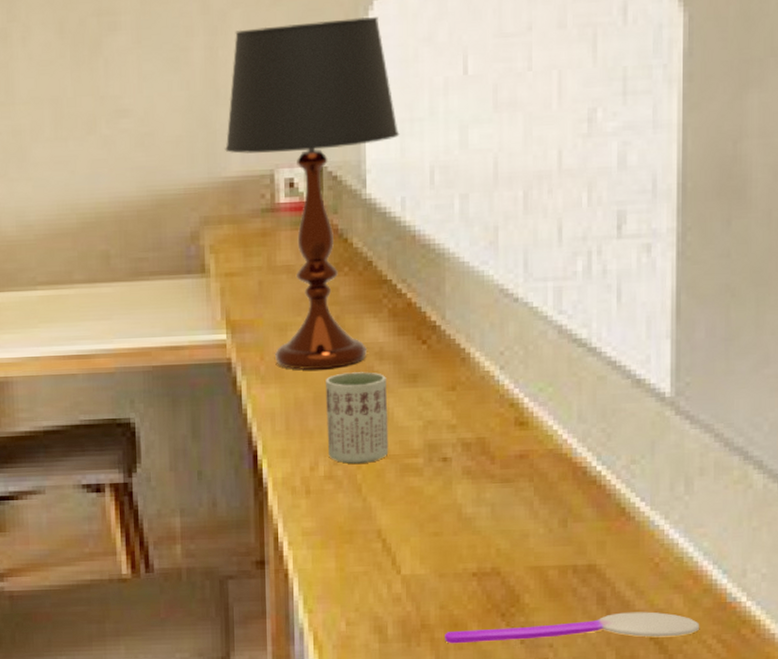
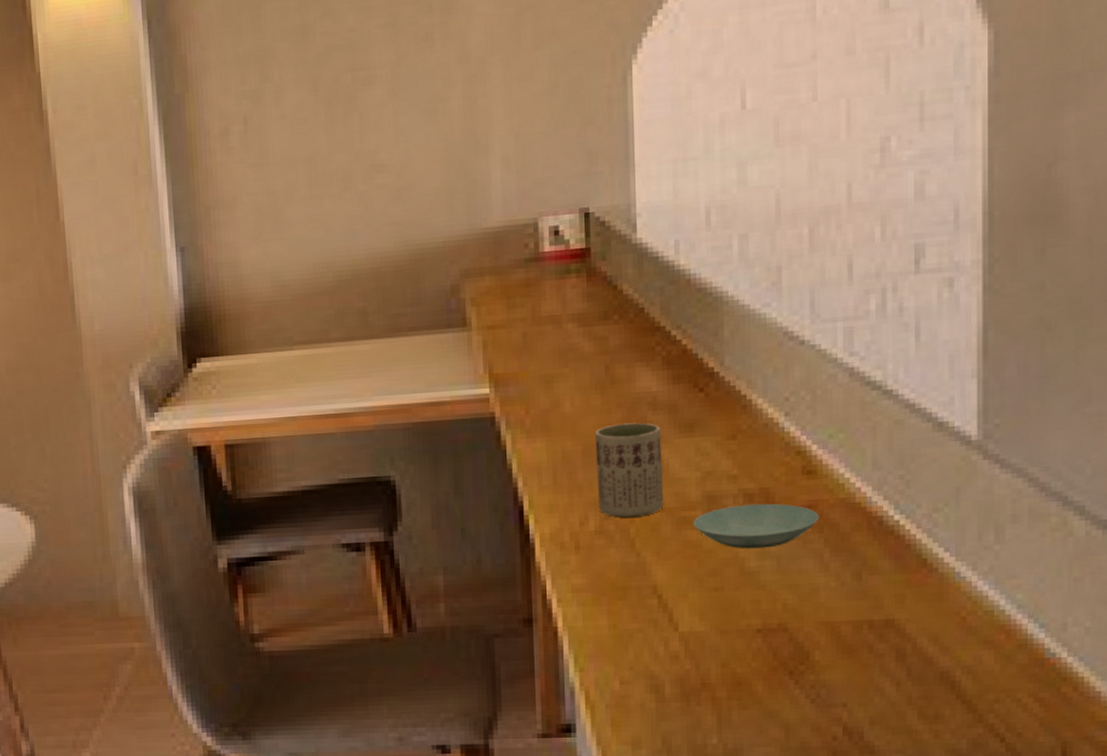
table lamp: present [225,17,400,370] -> none [486,55,672,422]
saucer: none [415,452,530,496] -> present [692,503,819,549]
spoon: present [445,611,699,644] -> none [727,668,1013,703]

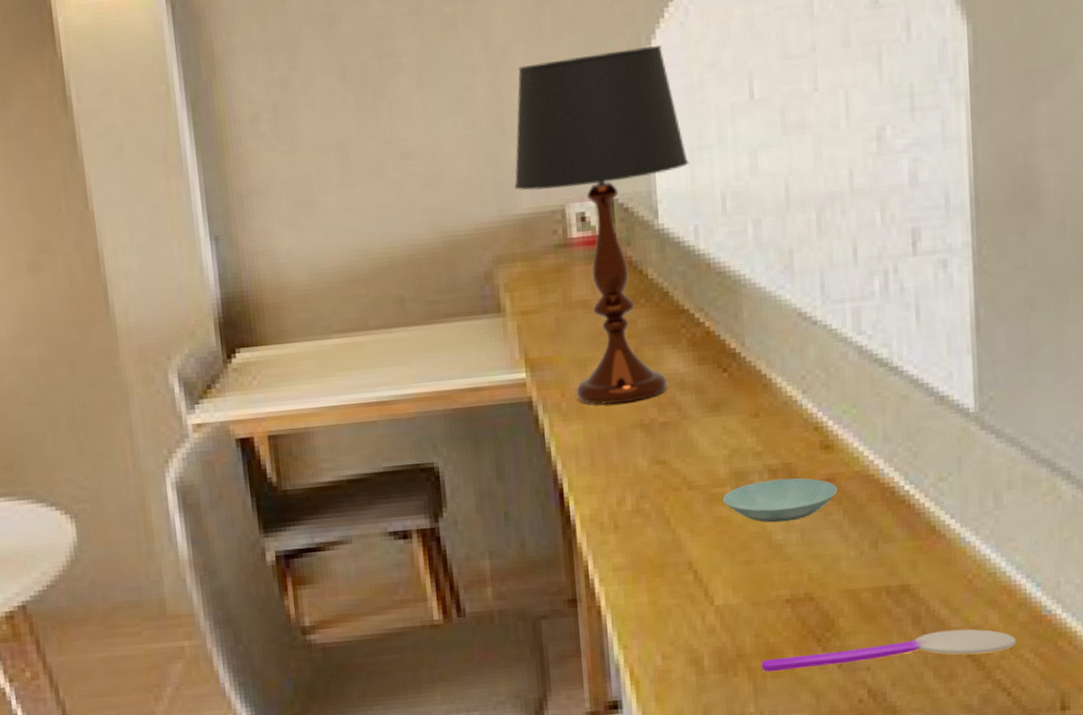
table lamp: none [486,55,672,422] -> present [514,45,689,405]
cup: present [595,422,664,518] -> none [628,403,695,497]
spoon: none [727,668,1013,703] -> present [761,629,1016,672]

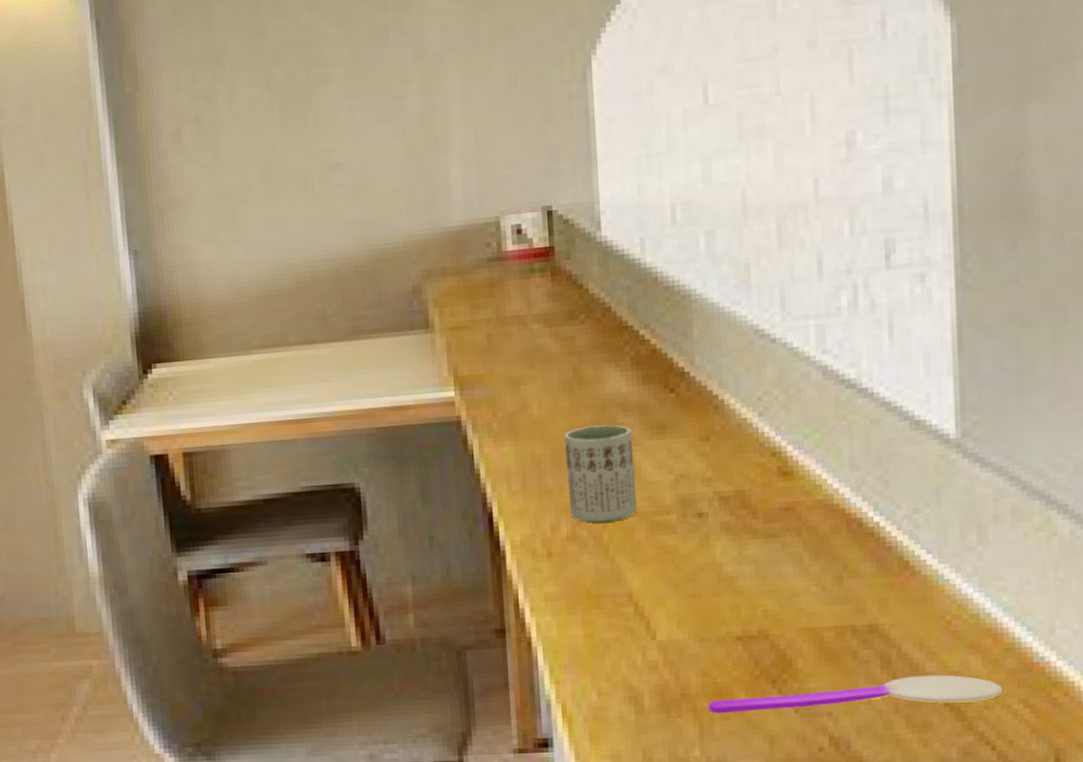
table lamp: present [514,45,689,405] -> none [446,50,636,425]
cup: none [628,403,695,497] -> present [565,424,637,523]
saucer: present [722,478,838,523] -> none [667,506,797,554]

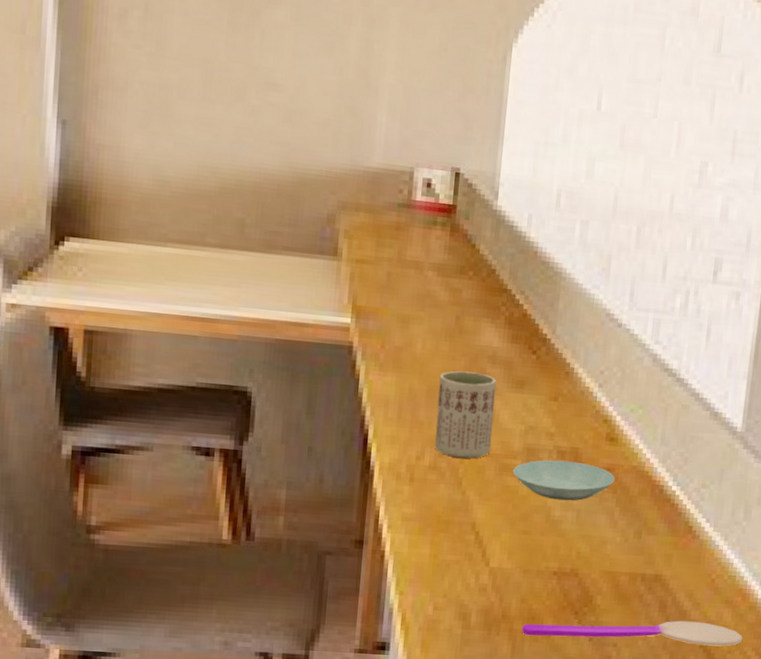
saucer: none [667,506,797,554] -> present [512,460,615,501]

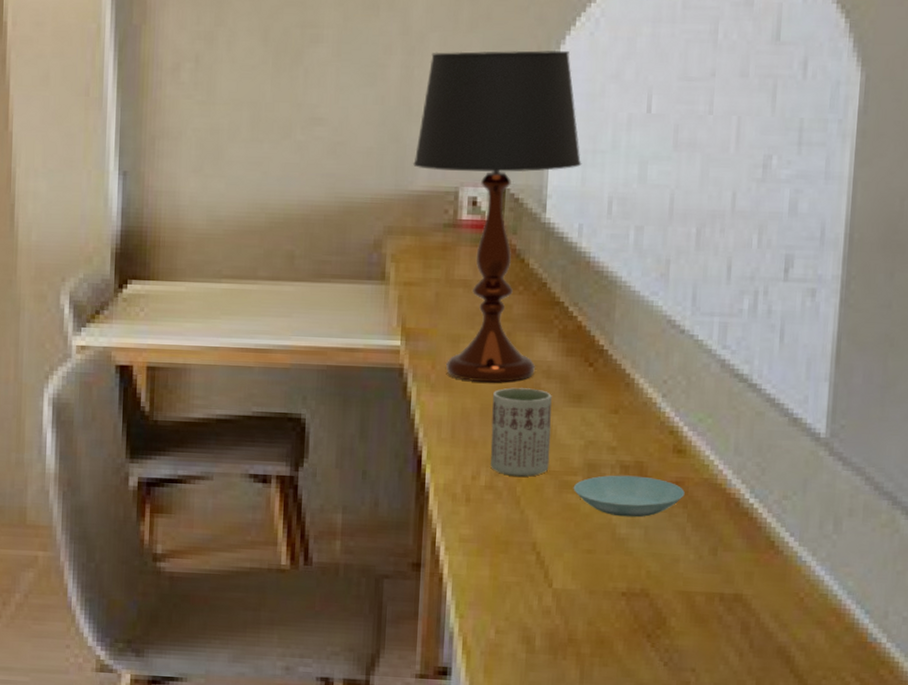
table lamp: none [369,27,534,365] -> present [413,50,582,382]
spoon: present [522,620,742,647] -> none [590,643,839,672]

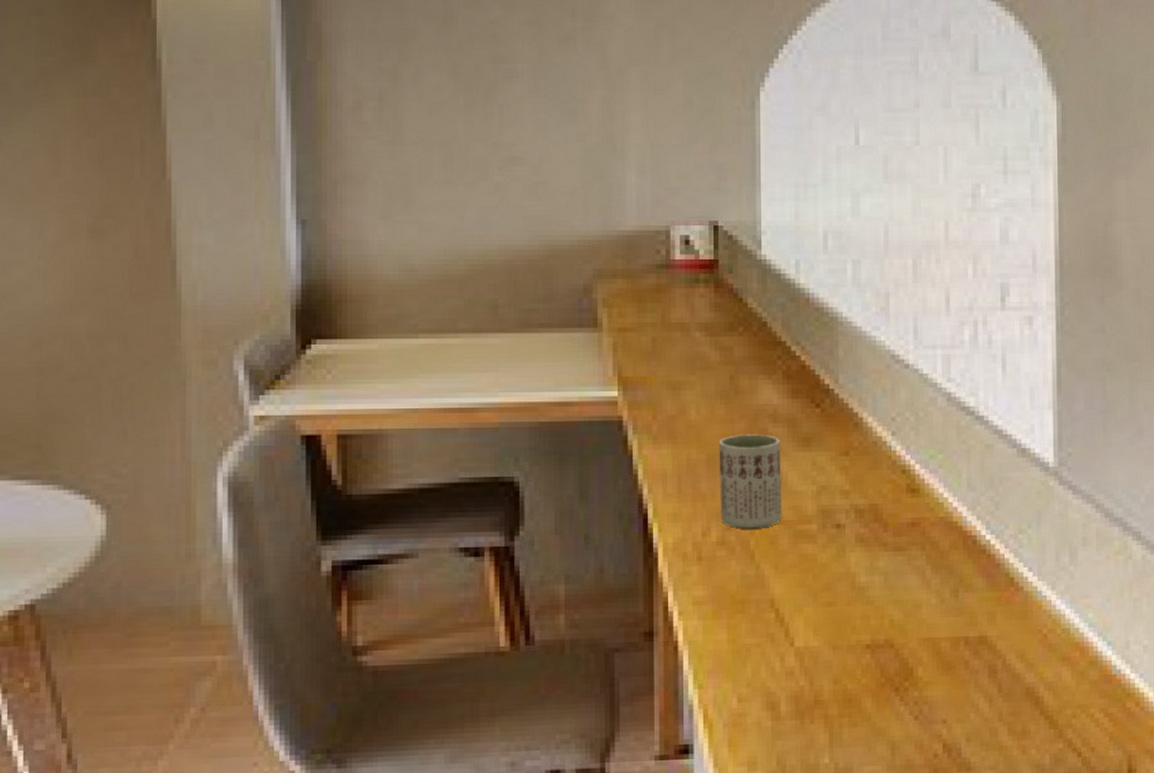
table lamp: present [413,50,582,382] -> none [621,83,794,430]
saucer: present [573,475,685,518] -> none [808,519,922,564]

